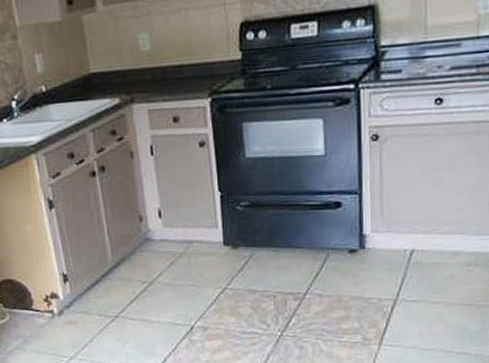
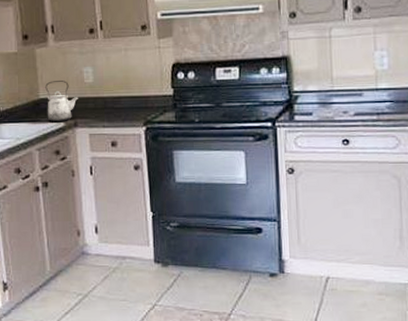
kettle: none [96,50,135,99] -> present [45,81,79,123]

